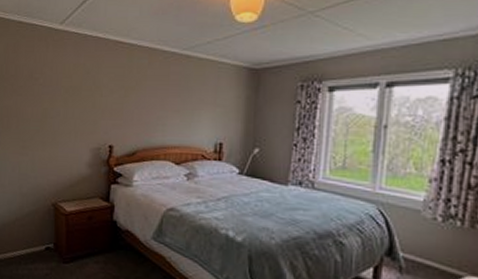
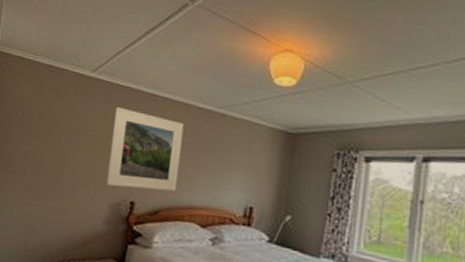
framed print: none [85,56,152,133] -> present [106,106,184,192]

